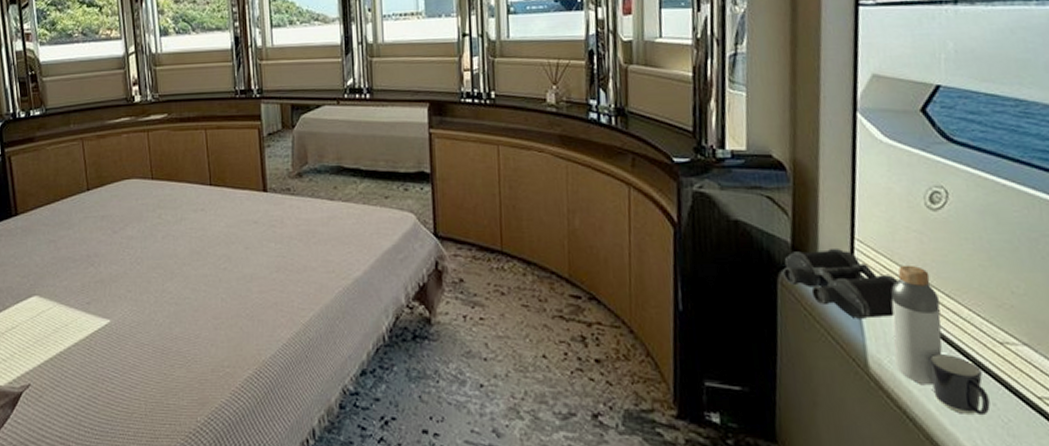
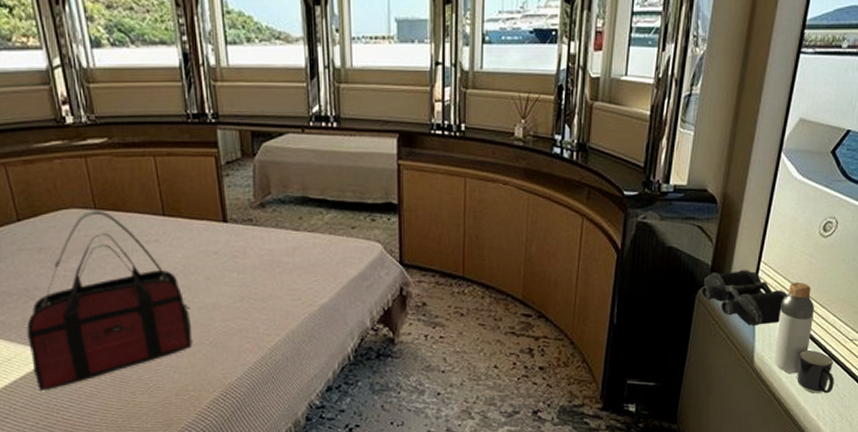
duffel bag: none [84,179,231,359] -> present [26,209,192,391]

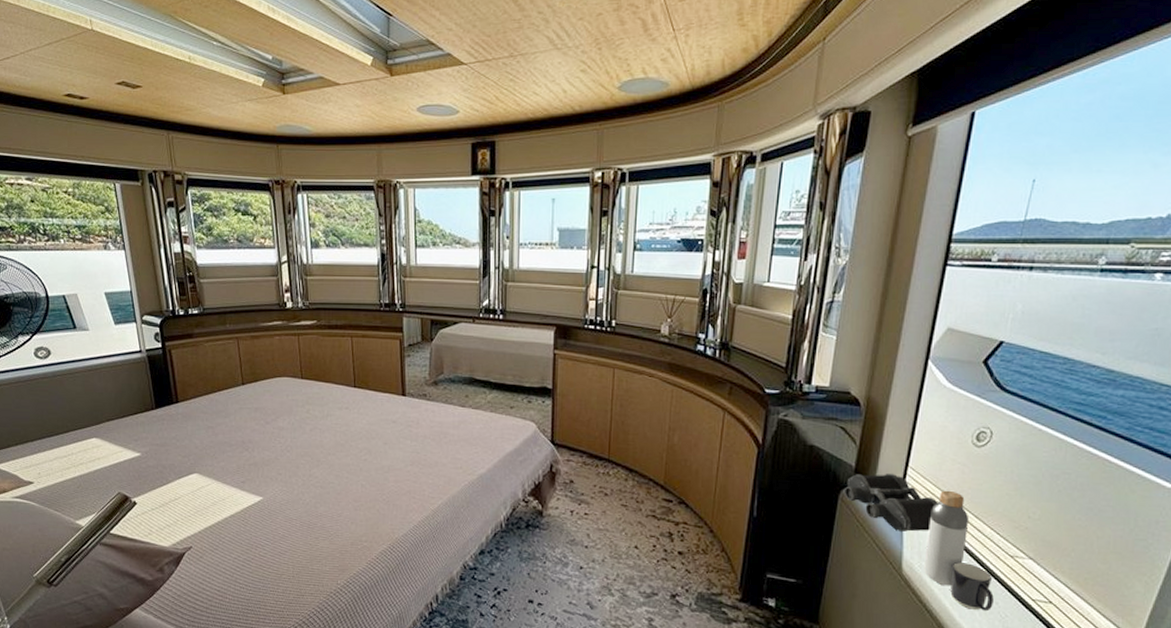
duffel bag: present [26,209,192,391] -> none [239,378,370,529]

